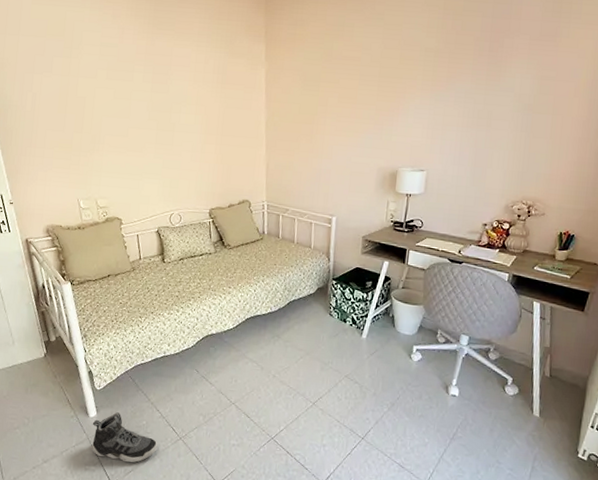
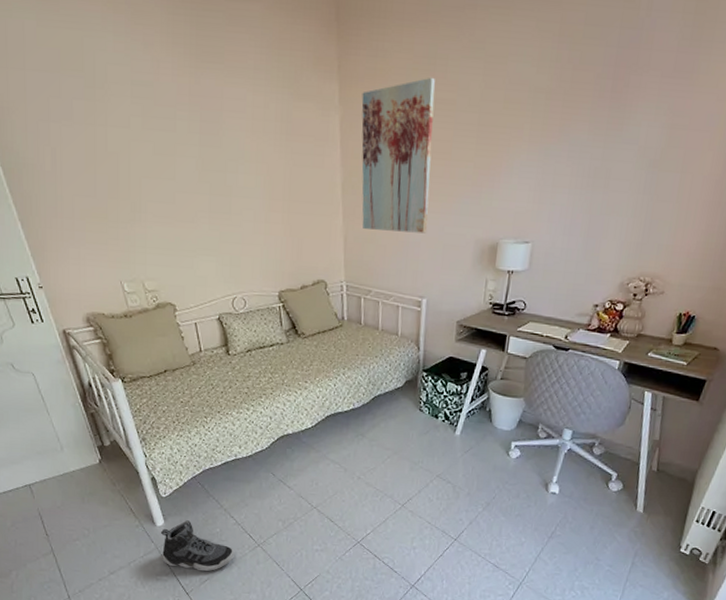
wall art: none [281,40,344,162] -> present [361,77,435,234]

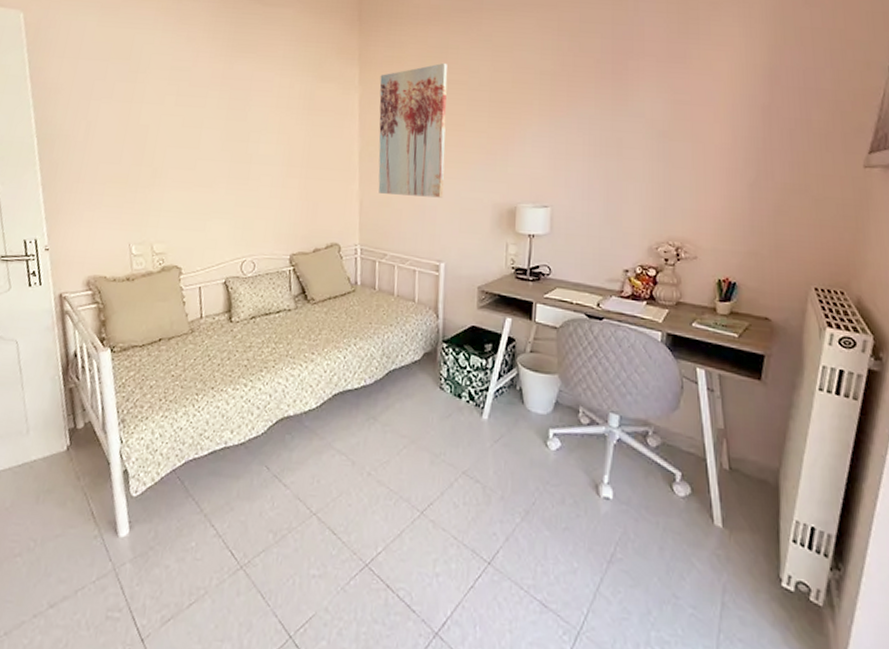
sneaker: present [161,520,234,572] -> none [118,529,210,606]

